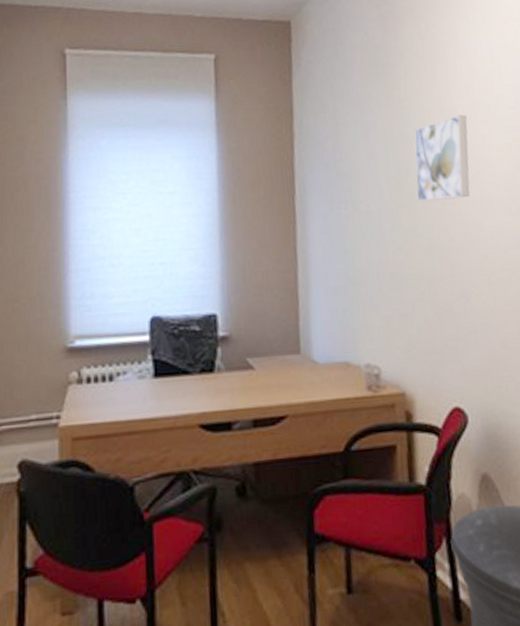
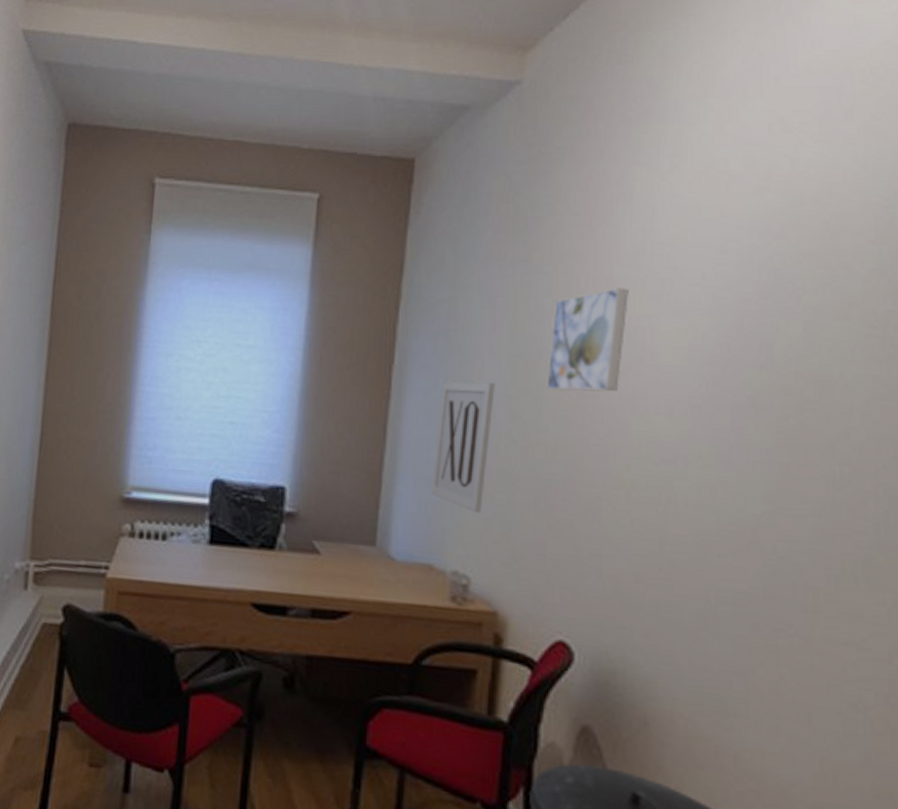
wall art: none [337,201,382,312] -> present [432,382,495,513]

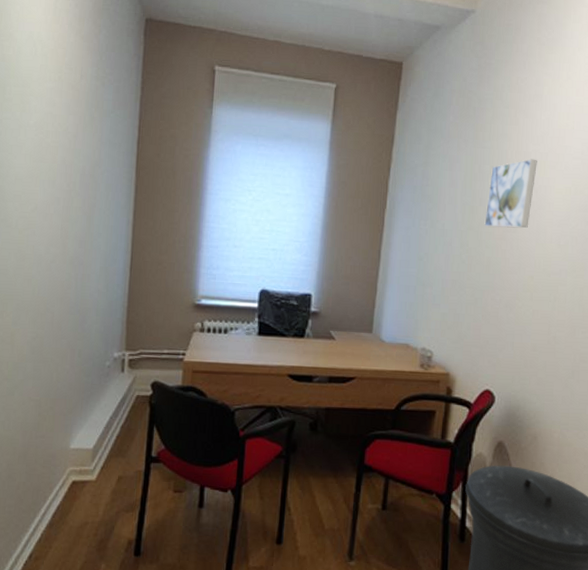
wall art: present [432,382,495,513] -> none [409,221,452,309]

